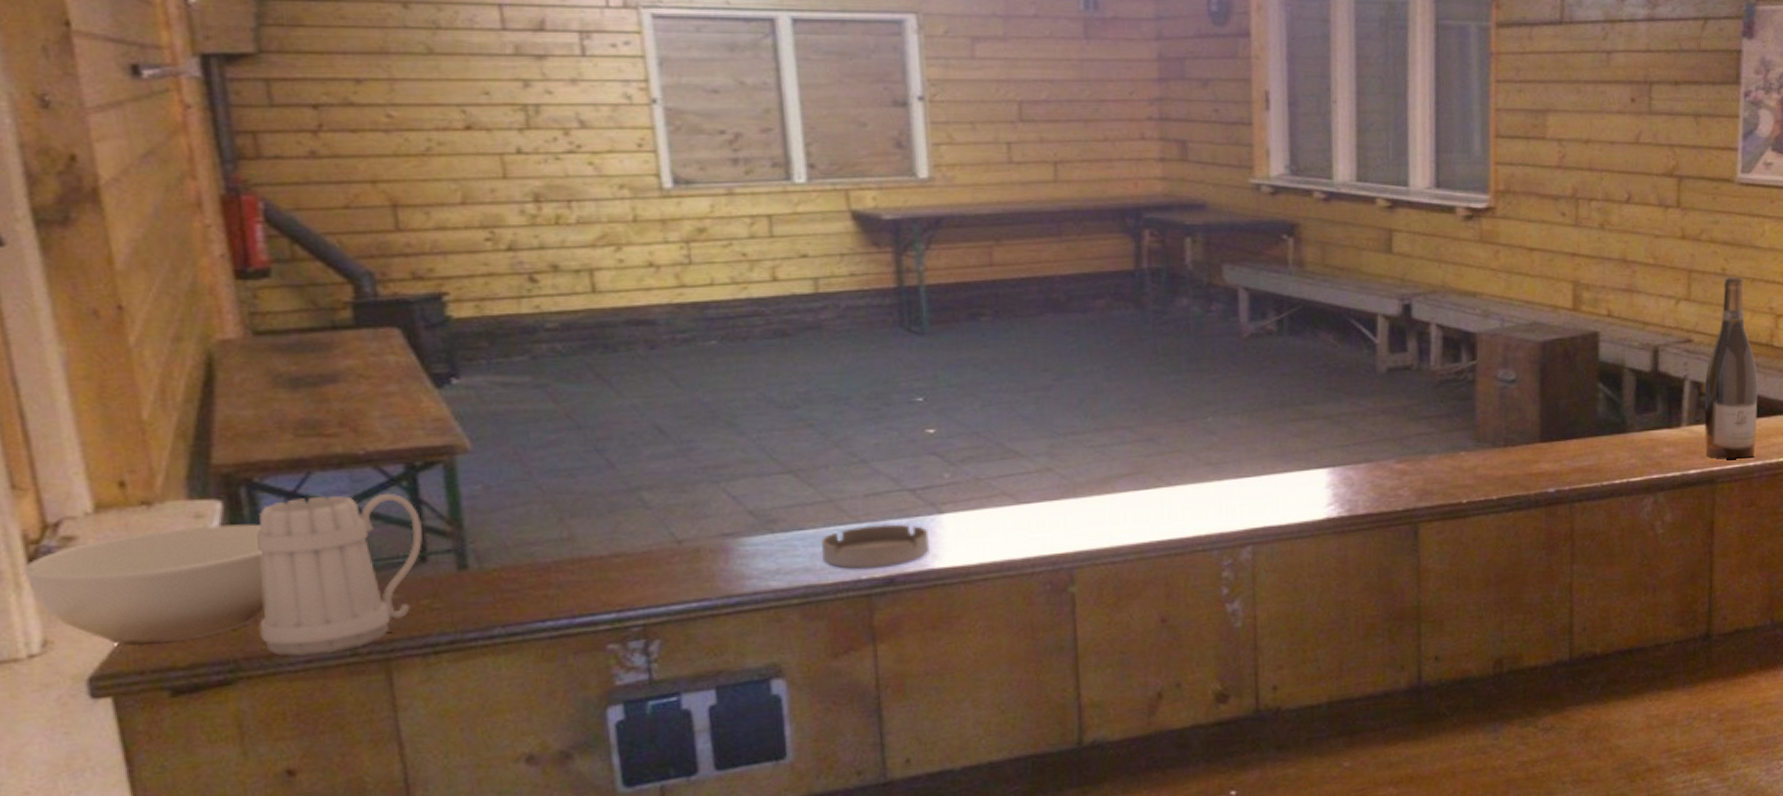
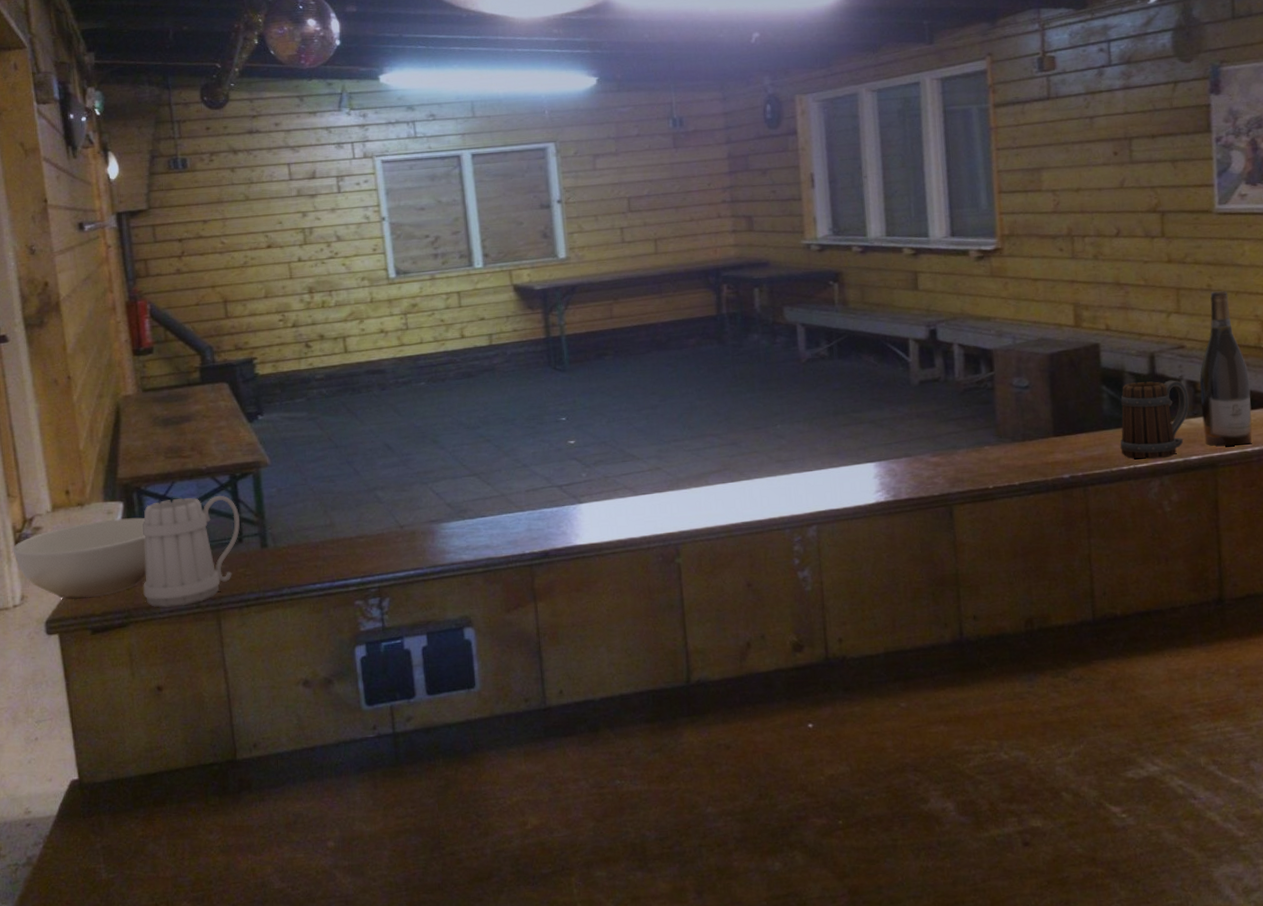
ashtray: present [822,524,929,569] -> none [497,512,573,546]
beer mug: none [1613,379,1693,473] -> present [1120,380,1190,460]

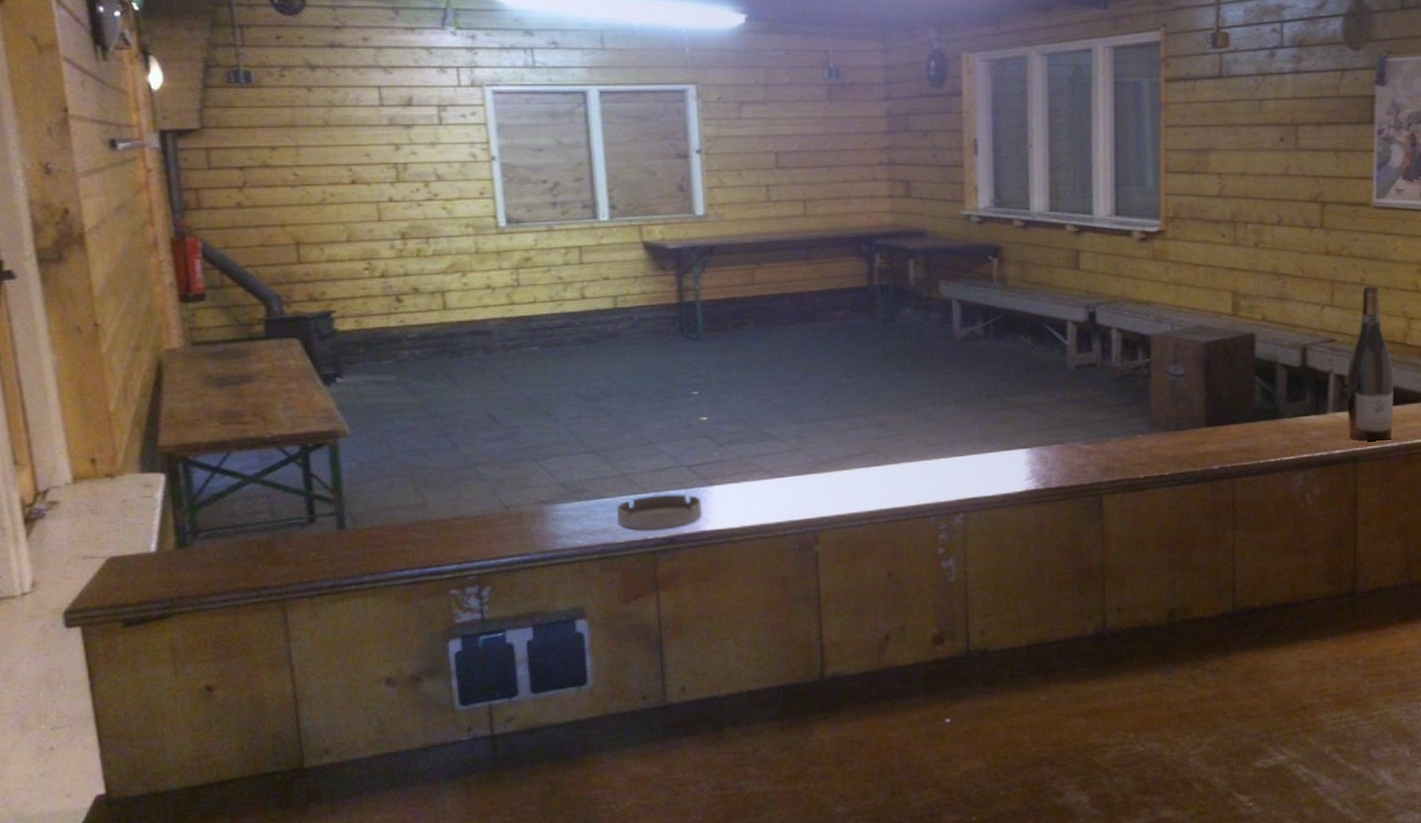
bowl: present [13,517,147,600] -> none [21,492,195,587]
beer mug: present [142,495,240,609] -> none [190,468,313,598]
ashtray: none [497,512,573,546] -> present [617,494,702,531]
beer mug: present [1120,380,1190,460] -> none [1268,373,1337,453]

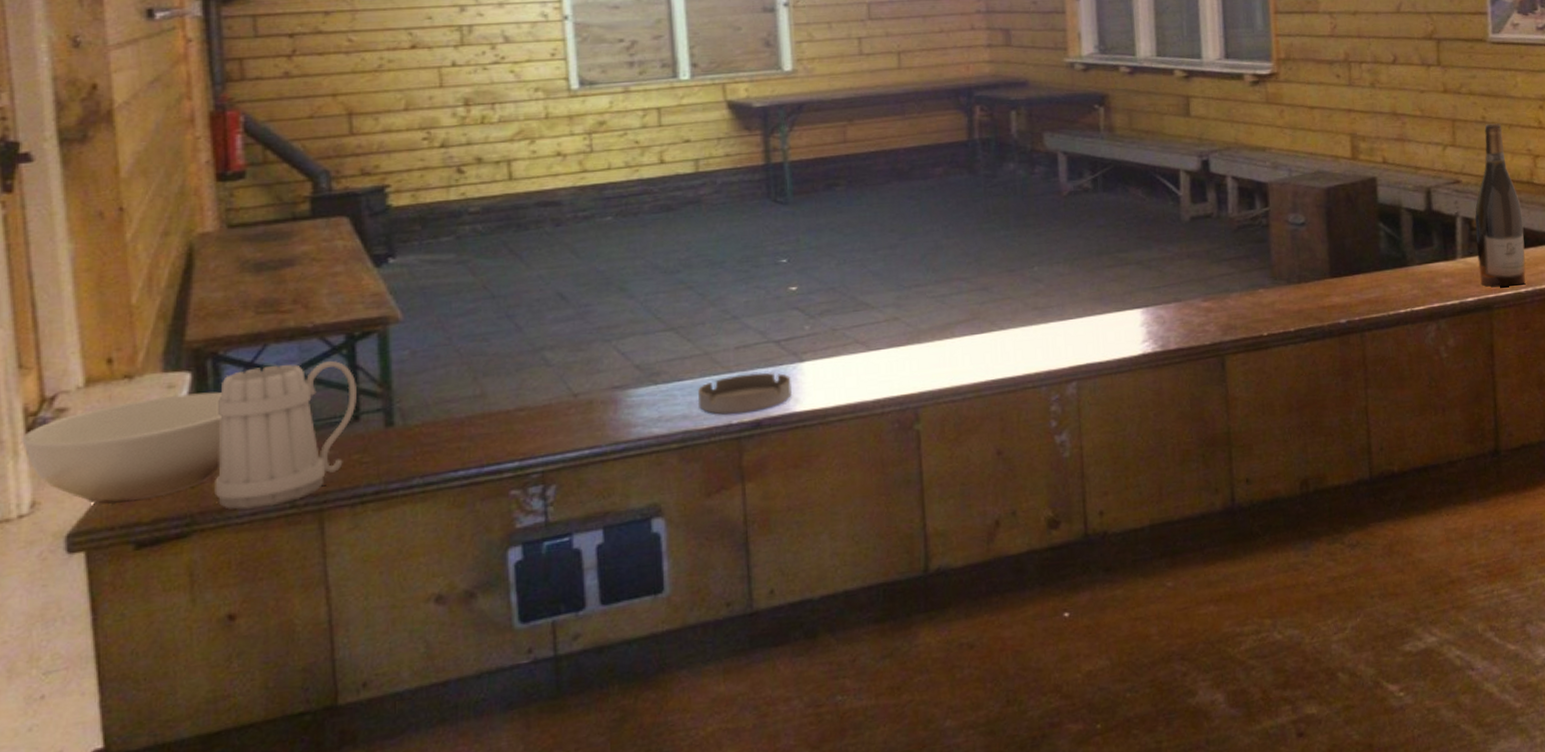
bowl: none [21,492,195,587] -> present [22,391,223,505]
beer mug: none [190,468,313,598] -> present [214,360,358,511]

